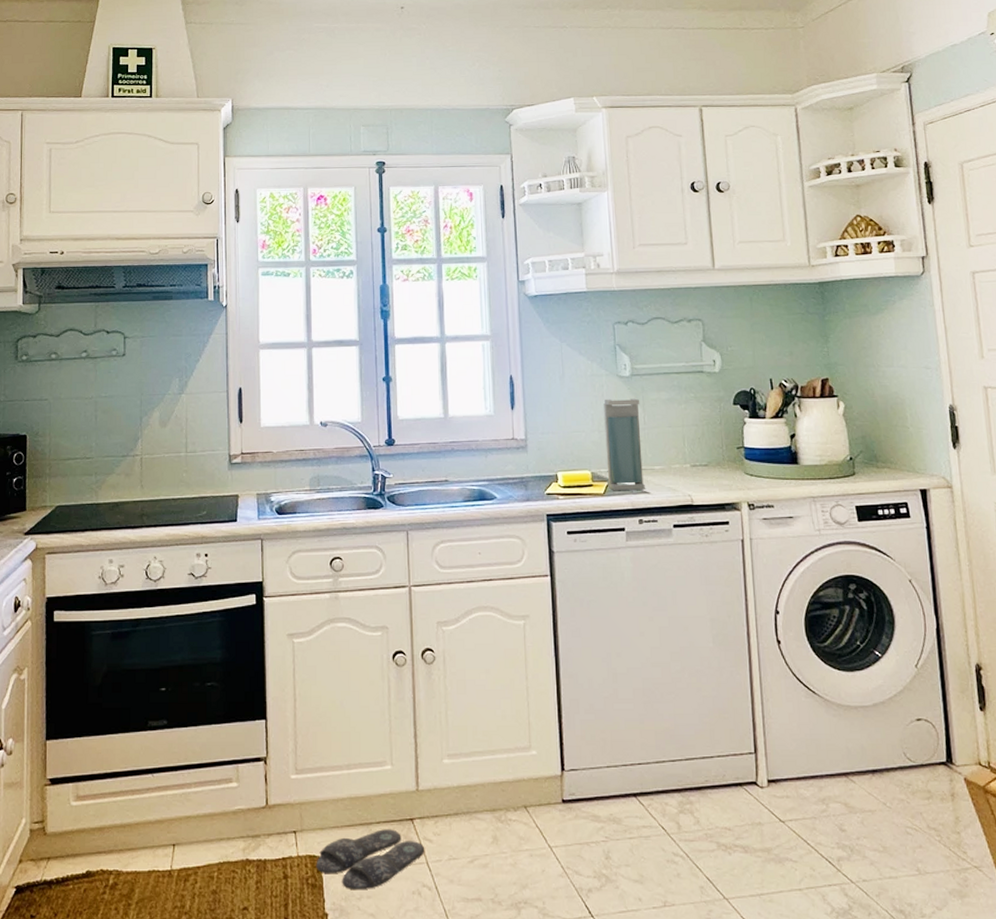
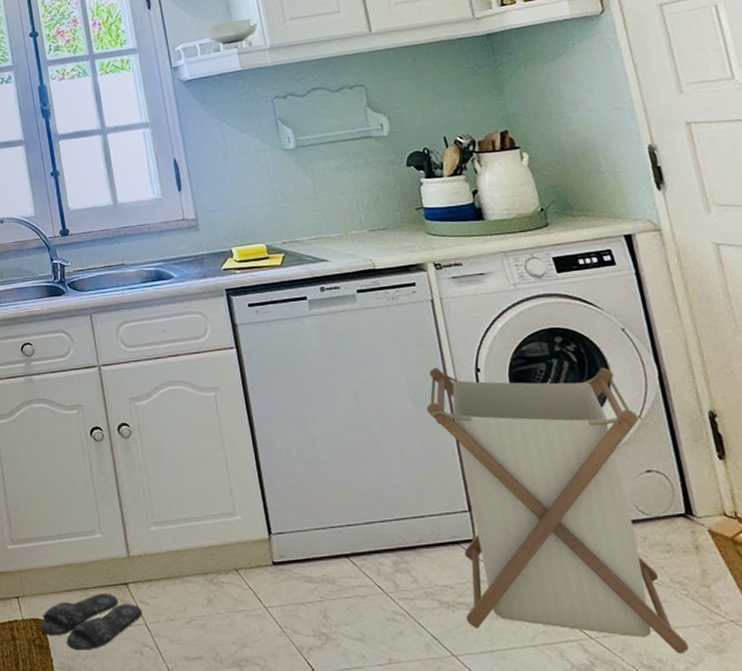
bowl: none [553,239,608,264] -> present [202,18,258,45]
soap dispenser: present [604,398,645,490] -> none [271,169,323,261]
laundry basket: none [726,608,936,898] -> present [427,367,689,654]

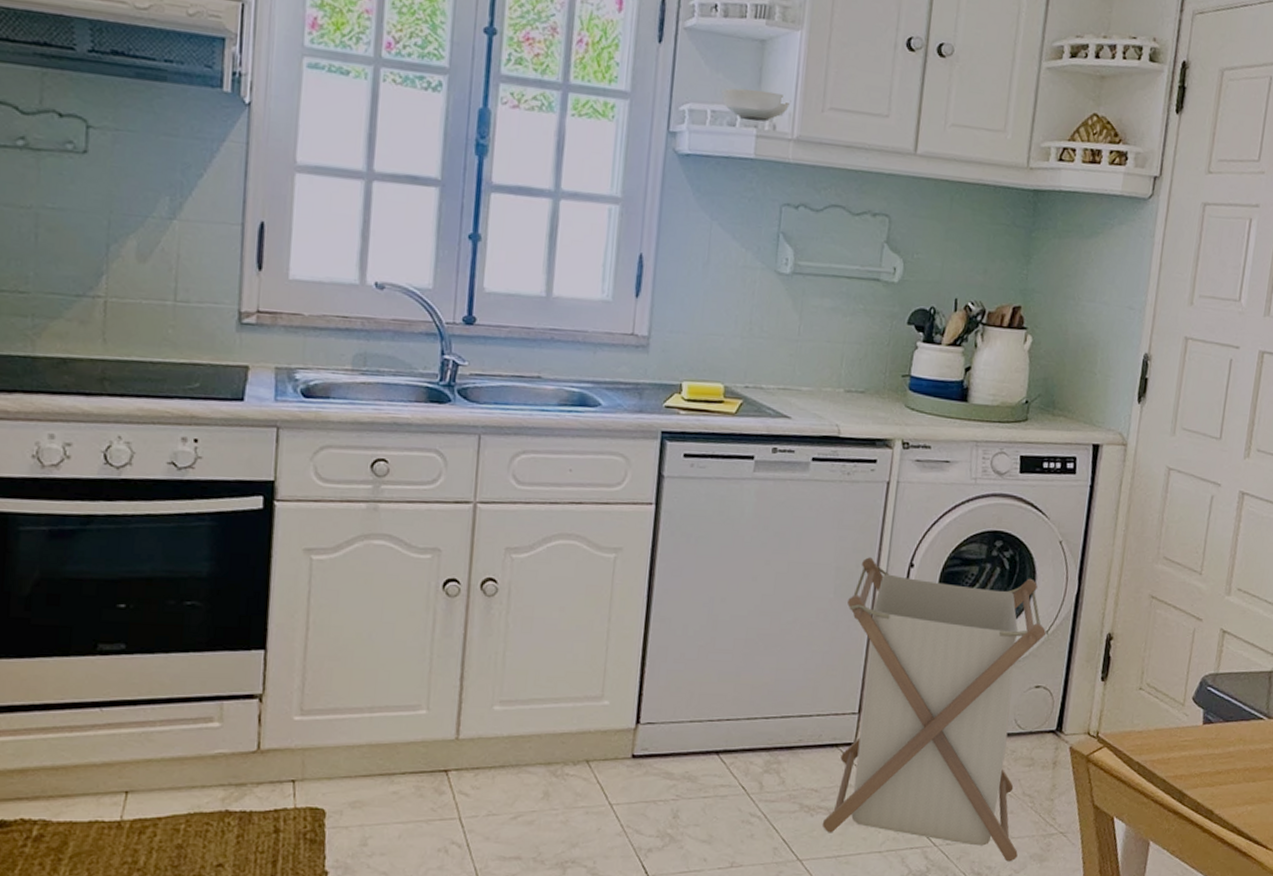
slippers: present [40,593,142,651] -> none [317,781,458,847]

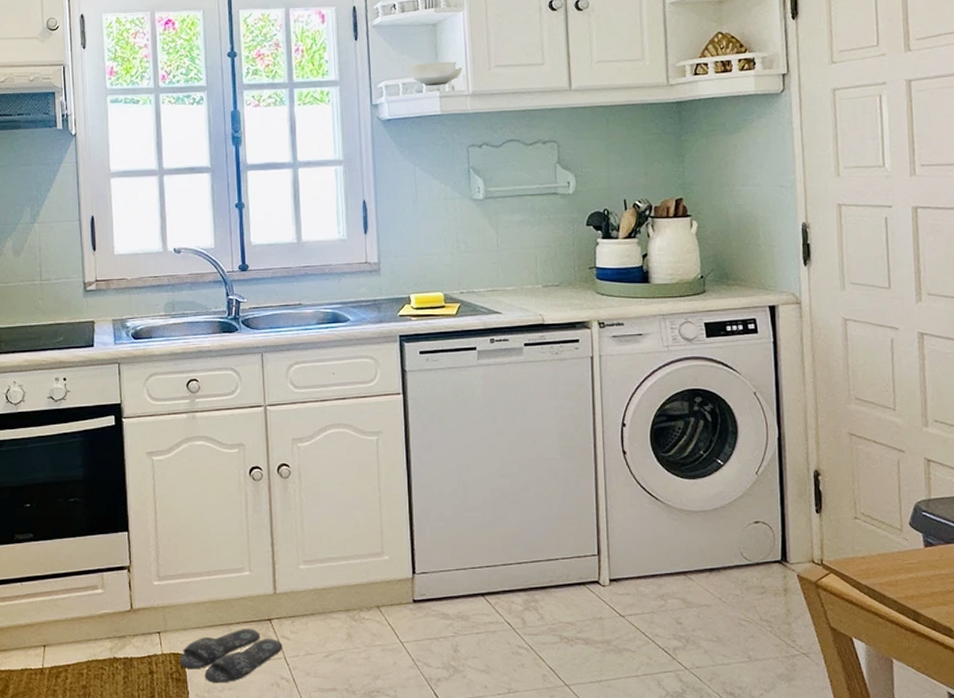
slippers: none [317,781,458,847] -> present [179,629,282,683]
laundry basket: present [822,557,1046,862] -> none [573,421,765,682]

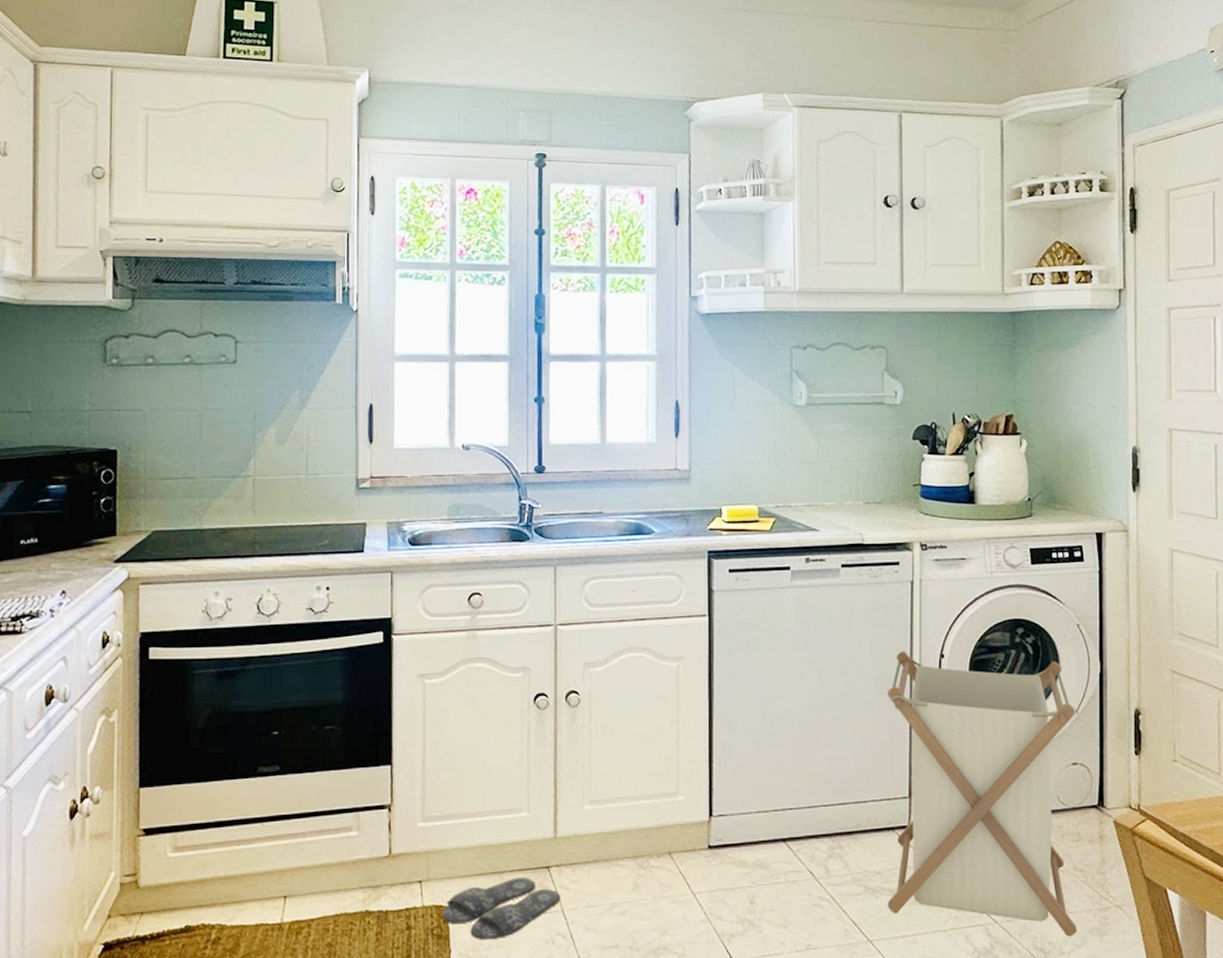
bowl: present [407,61,463,87] -> none [730,254,791,281]
laundry basket: none [573,421,765,682] -> present [887,651,1077,937]

